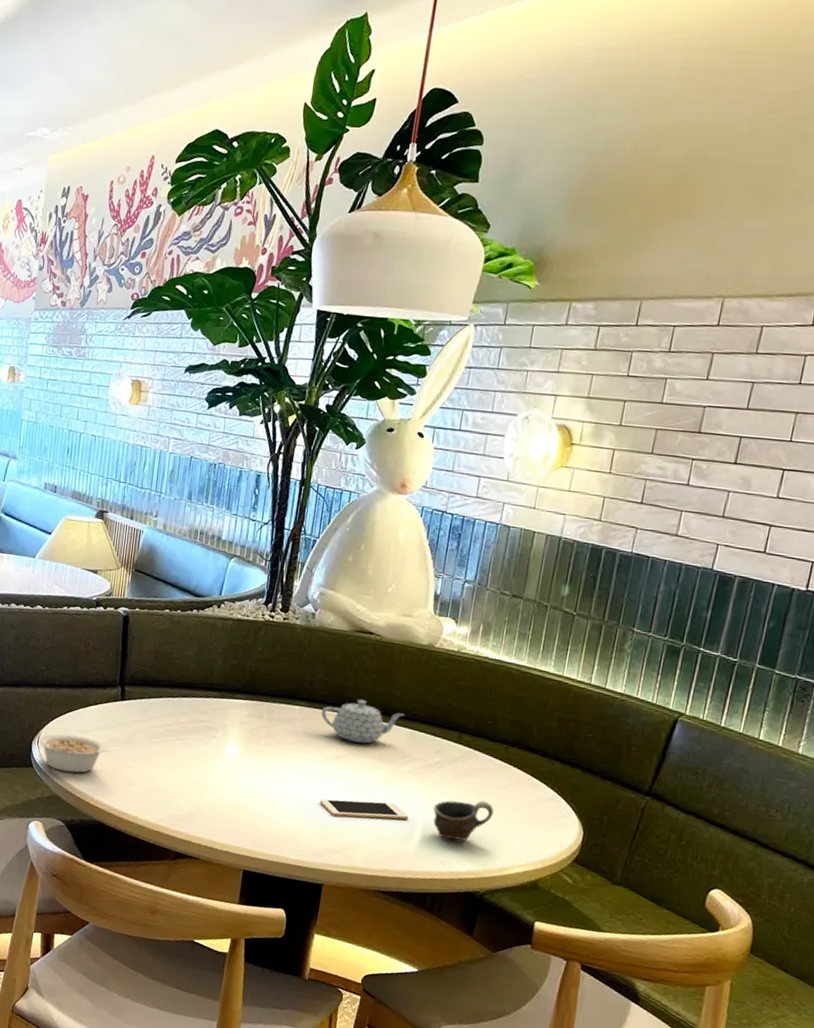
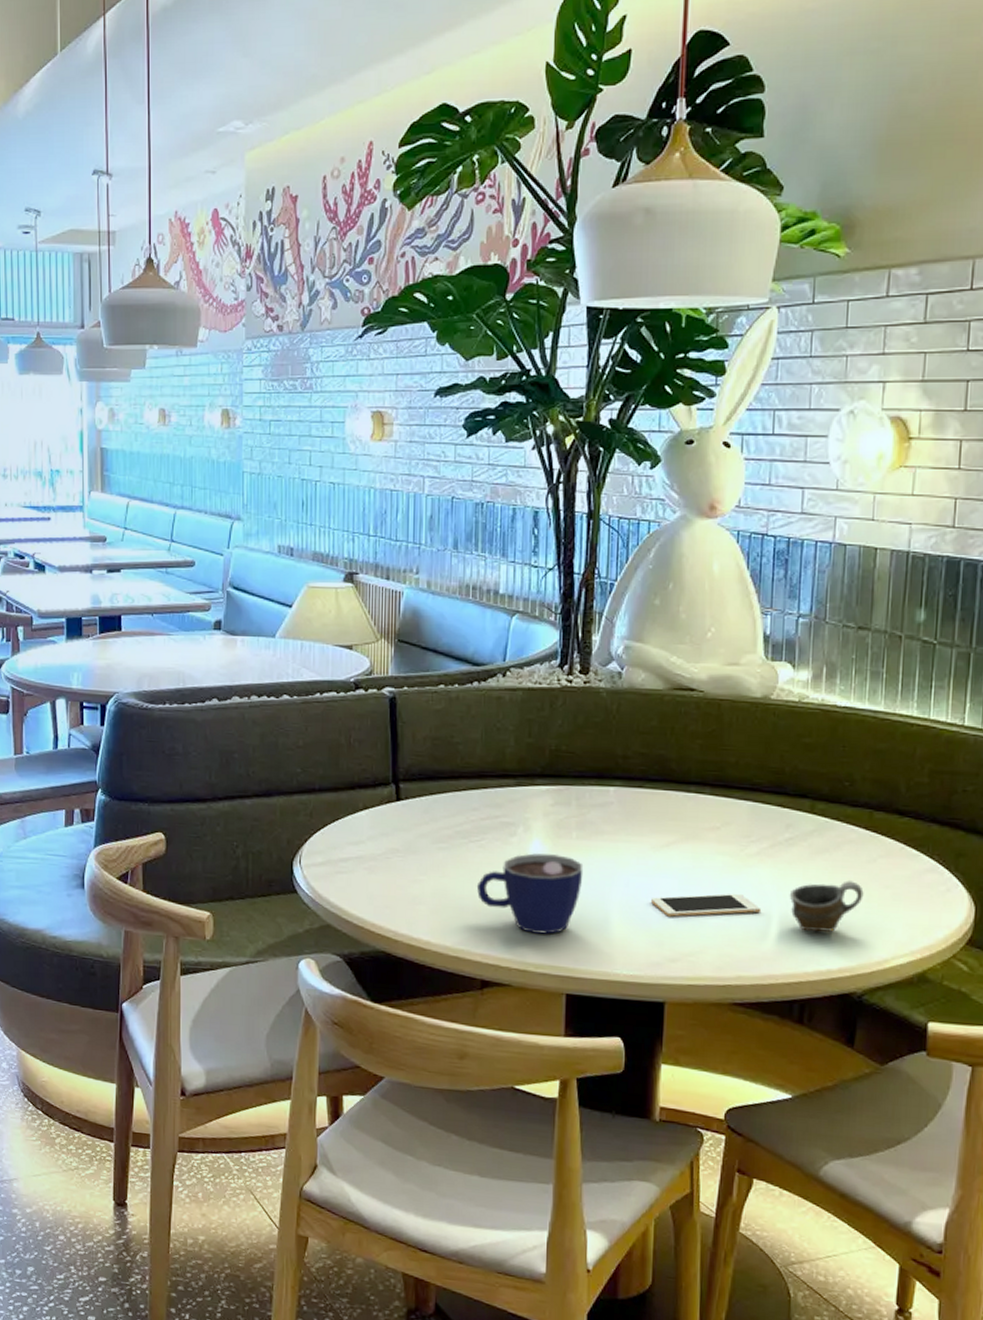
legume: present [39,734,108,773] -> none [301,848,387,895]
cup: none [179,753,268,821] -> present [476,853,584,934]
teapot: present [321,699,404,744] -> none [642,771,742,825]

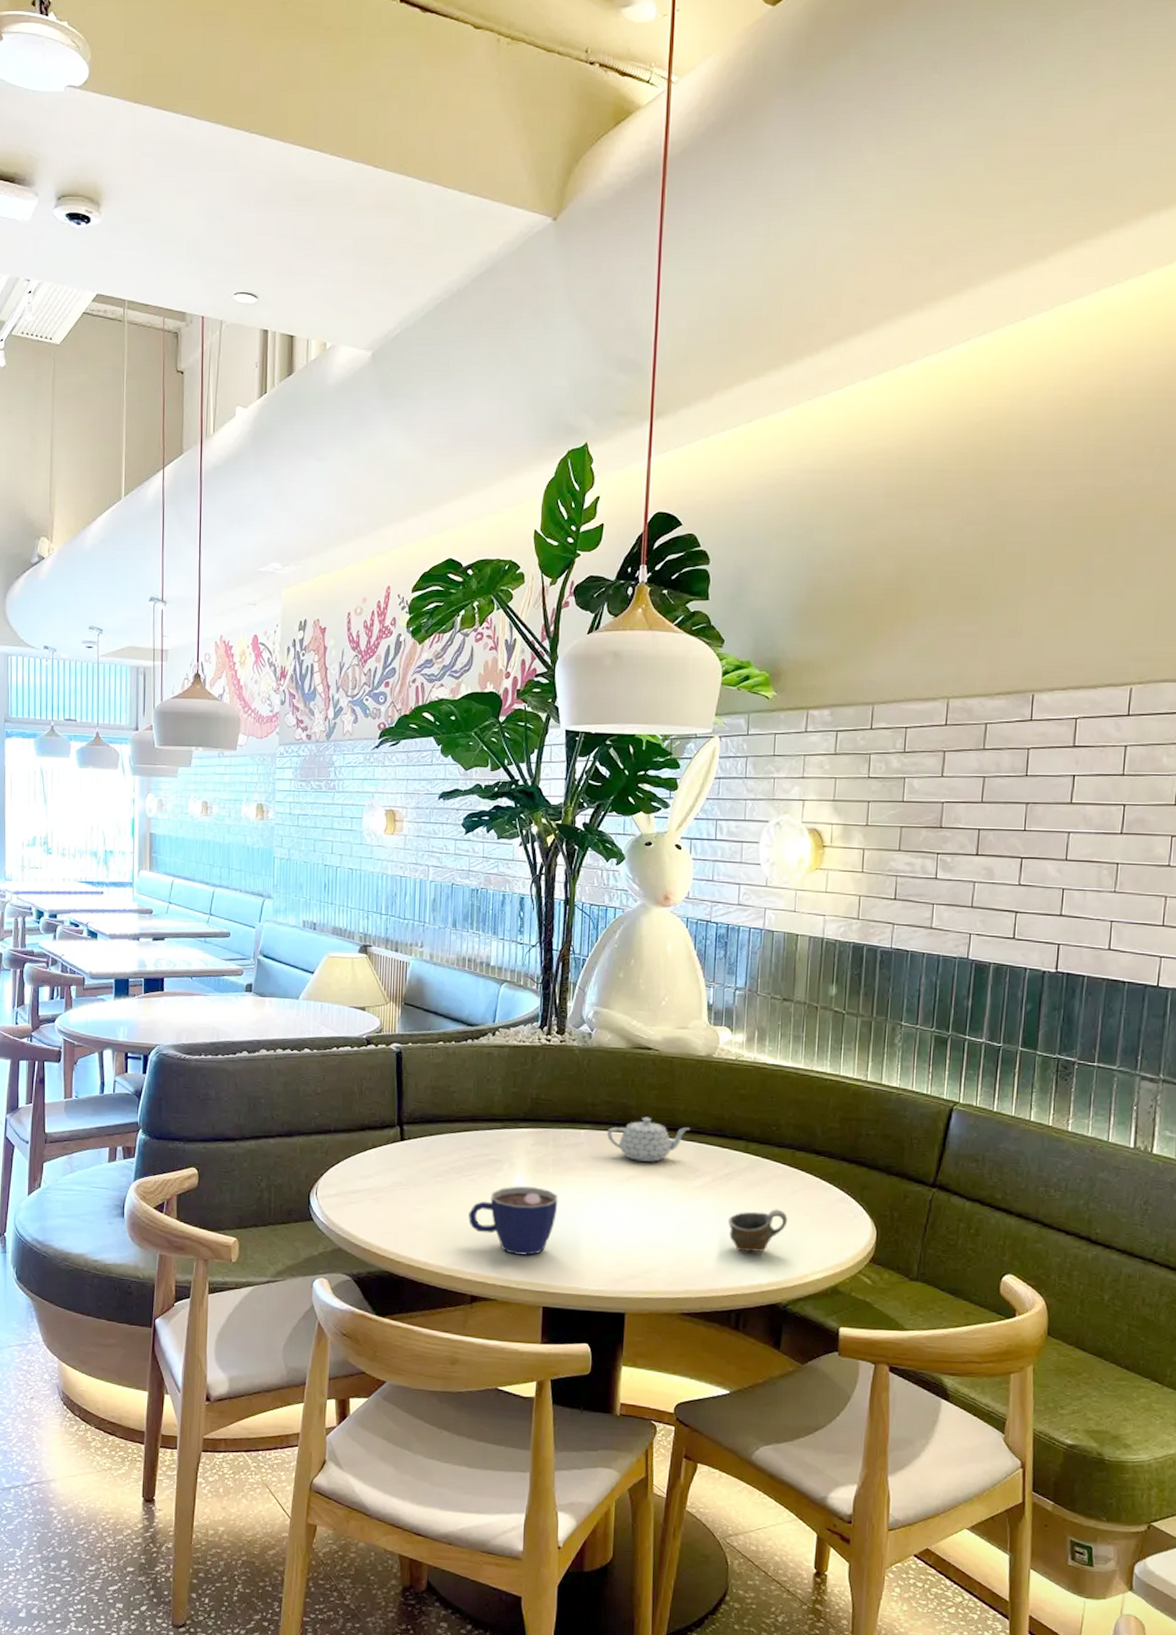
teapot: none [642,771,742,825] -> present [607,1116,690,1162]
cell phone: present [651,893,762,917] -> none [615,1220,705,1240]

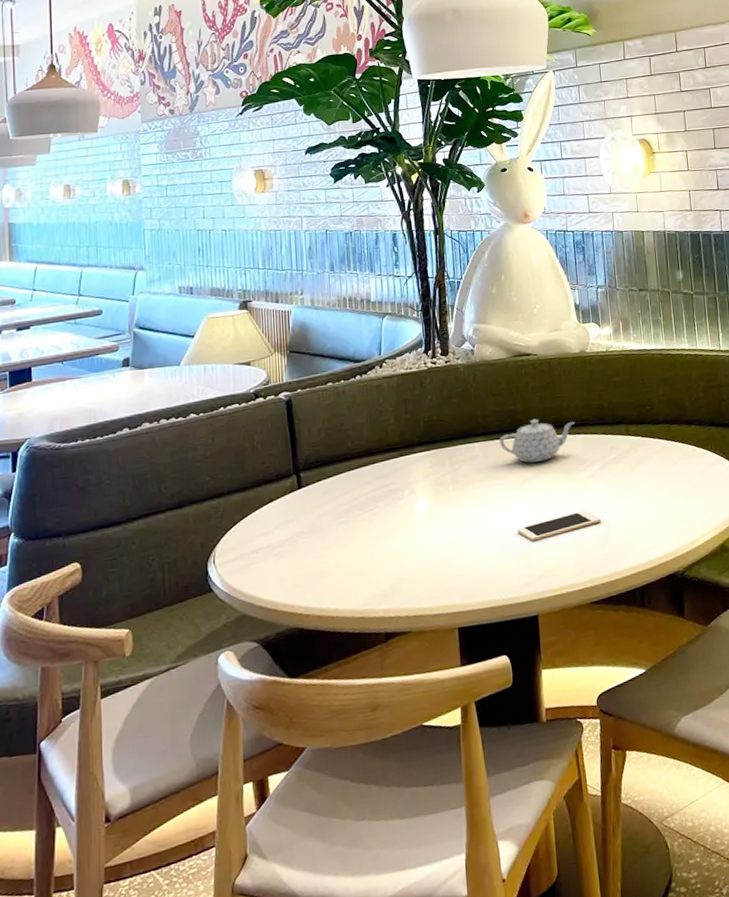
cup: present [468,1186,559,1256] -> none [374,508,462,581]
cell phone: none [615,1220,705,1240] -> present [517,510,602,542]
cup: present [727,1209,788,1253] -> none [620,482,673,530]

